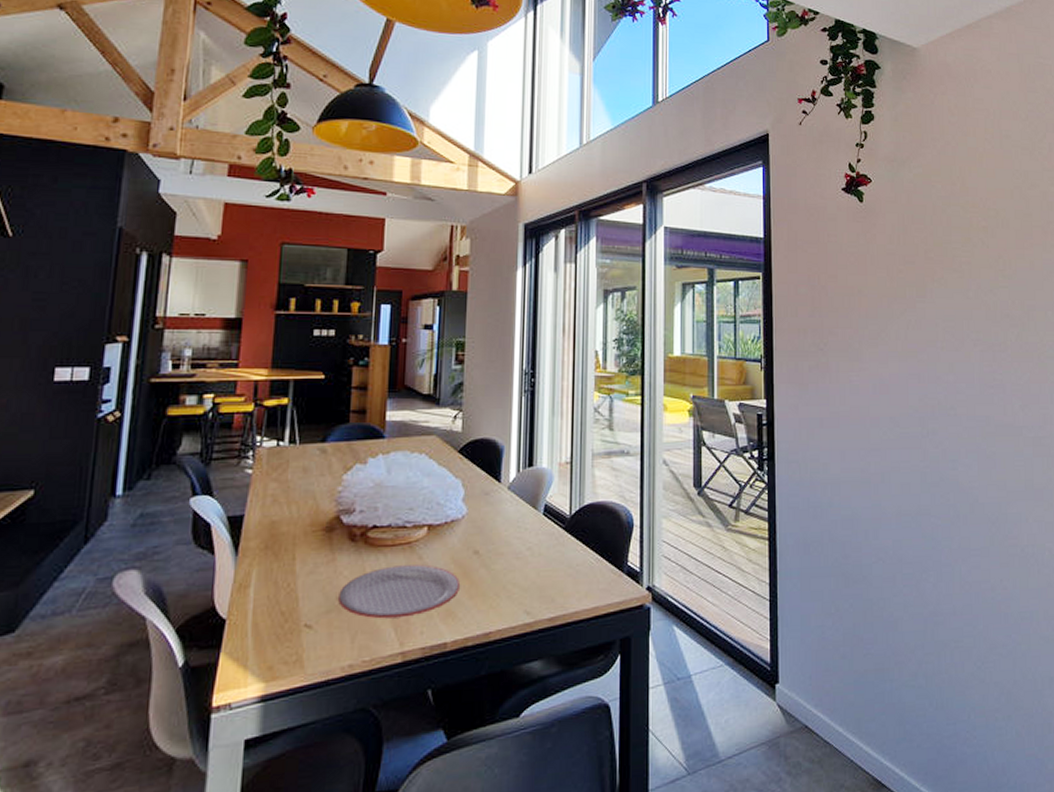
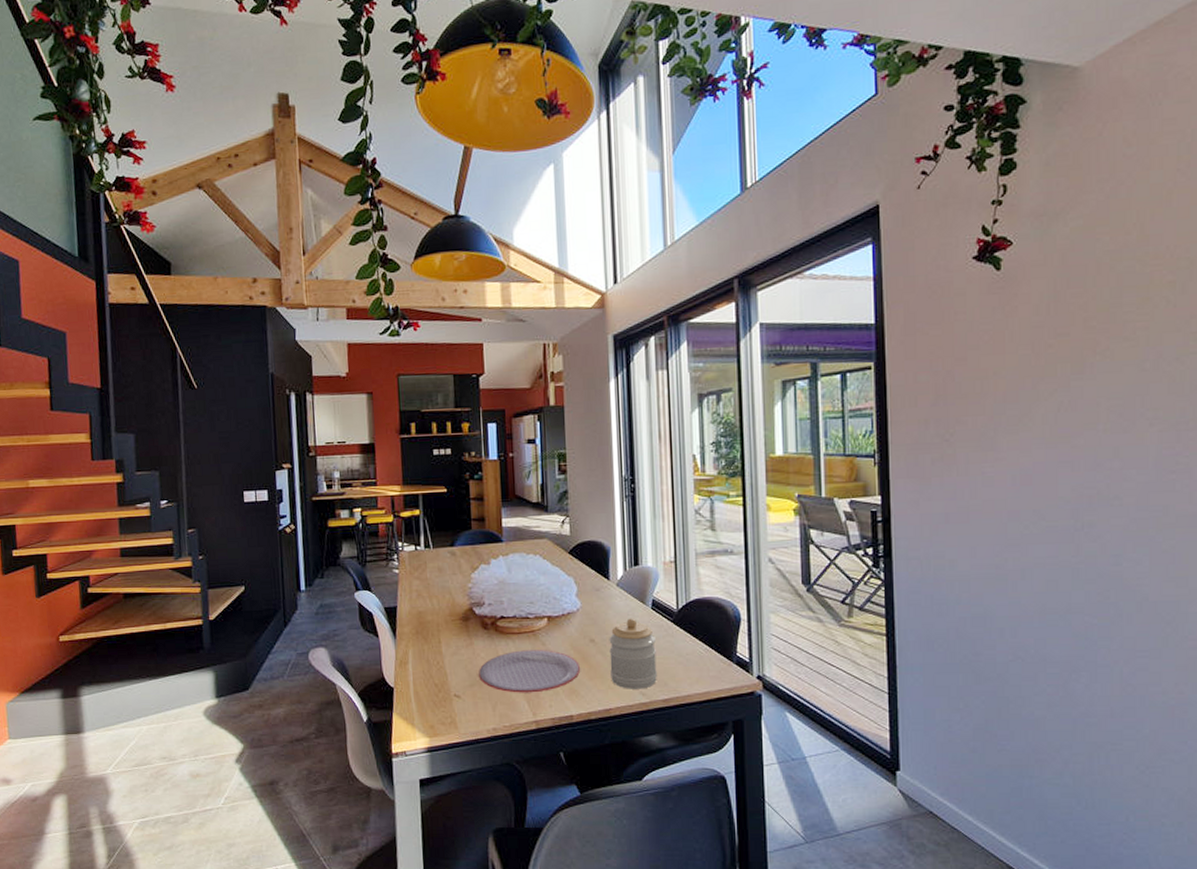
jar: none [493,525,545,608] -> present [609,618,657,689]

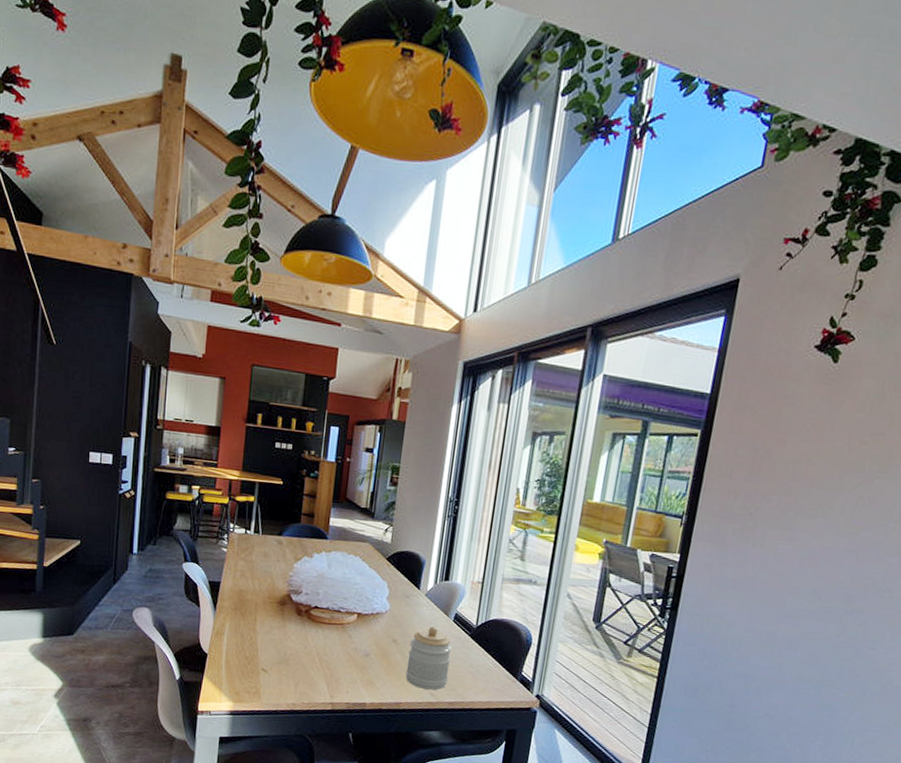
plate: present [479,650,581,693] -> none [287,638,380,679]

